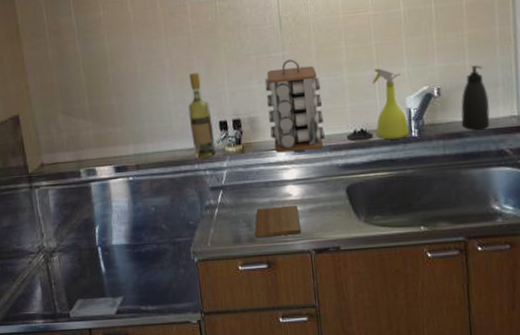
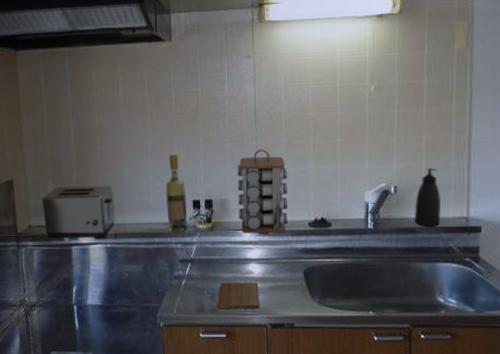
toaster: none [53,113,136,176] -> present [42,186,115,238]
spray bottle: present [371,68,410,140] -> none [334,163,366,229]

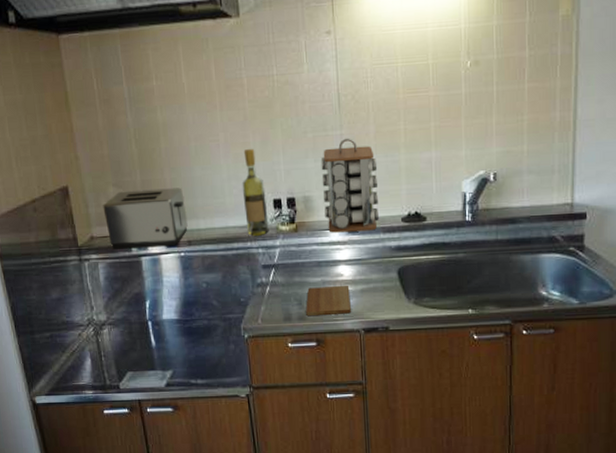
soap dispenser: present [415,168,441,227] -> none [516,151,544,216]

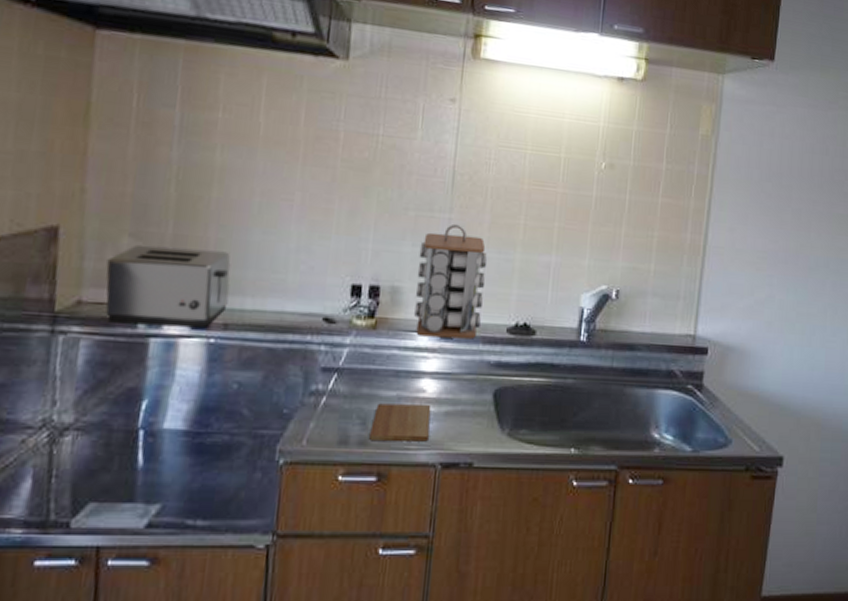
bottle: present [242,148,269,236] -> none [310,216,344,329]

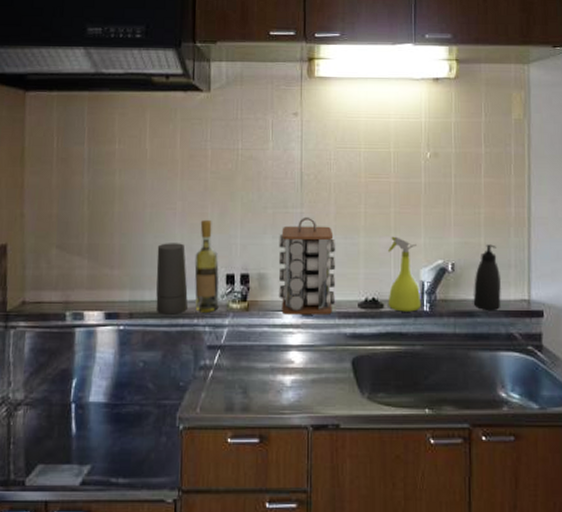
toaster: present [105,246,230,327] -> none [41,254,132,318]
canister: none [259,241,302,329] -> present [156,243,188,315]
bottle: none [310,216,344,329] -> present [194,219,219,312]
cutting board: present [369,403,432,442] -> none [250,373,300,408]
spray bottle: none [540,255,580,341] -> present [387,236,422,312]
soap dispenser: none [636,272,668,344] -> present [474,244,501,310]

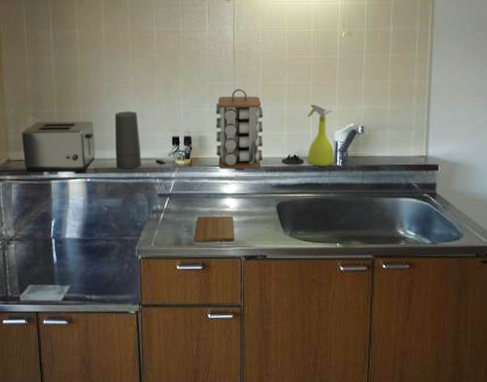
toaster: none [41,254,132,318] -> present [21,121,95,172]
bottle: present [194,219,219,312] -> none [146,91,167,168]
cutting board: none [250,373,300,408] -> present [194,215,234,242]
soap dispenser: present [474,244,501,310] -> none [380,110,403,165]

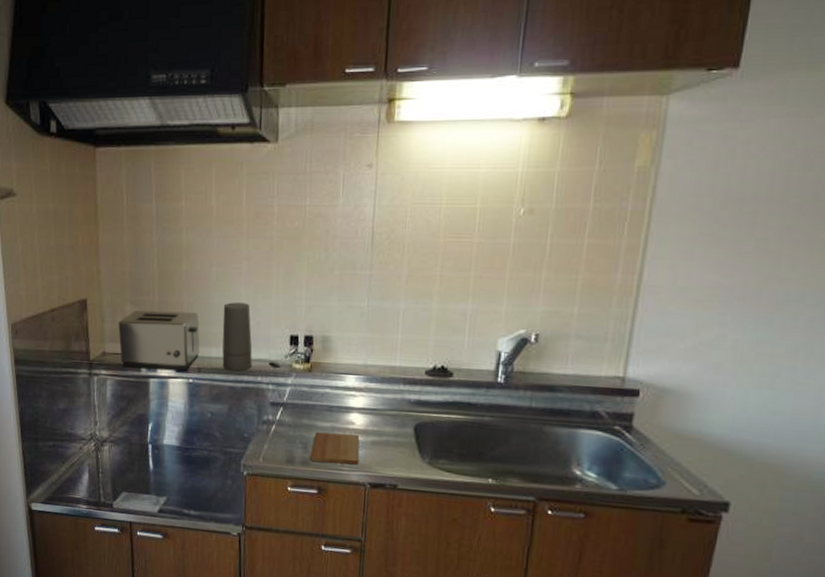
spice rack: present [215,88,263,169] -> none [343,279,405,381]
spray bottle: present [307,104,335,166] -> none [458,302,497,383]

